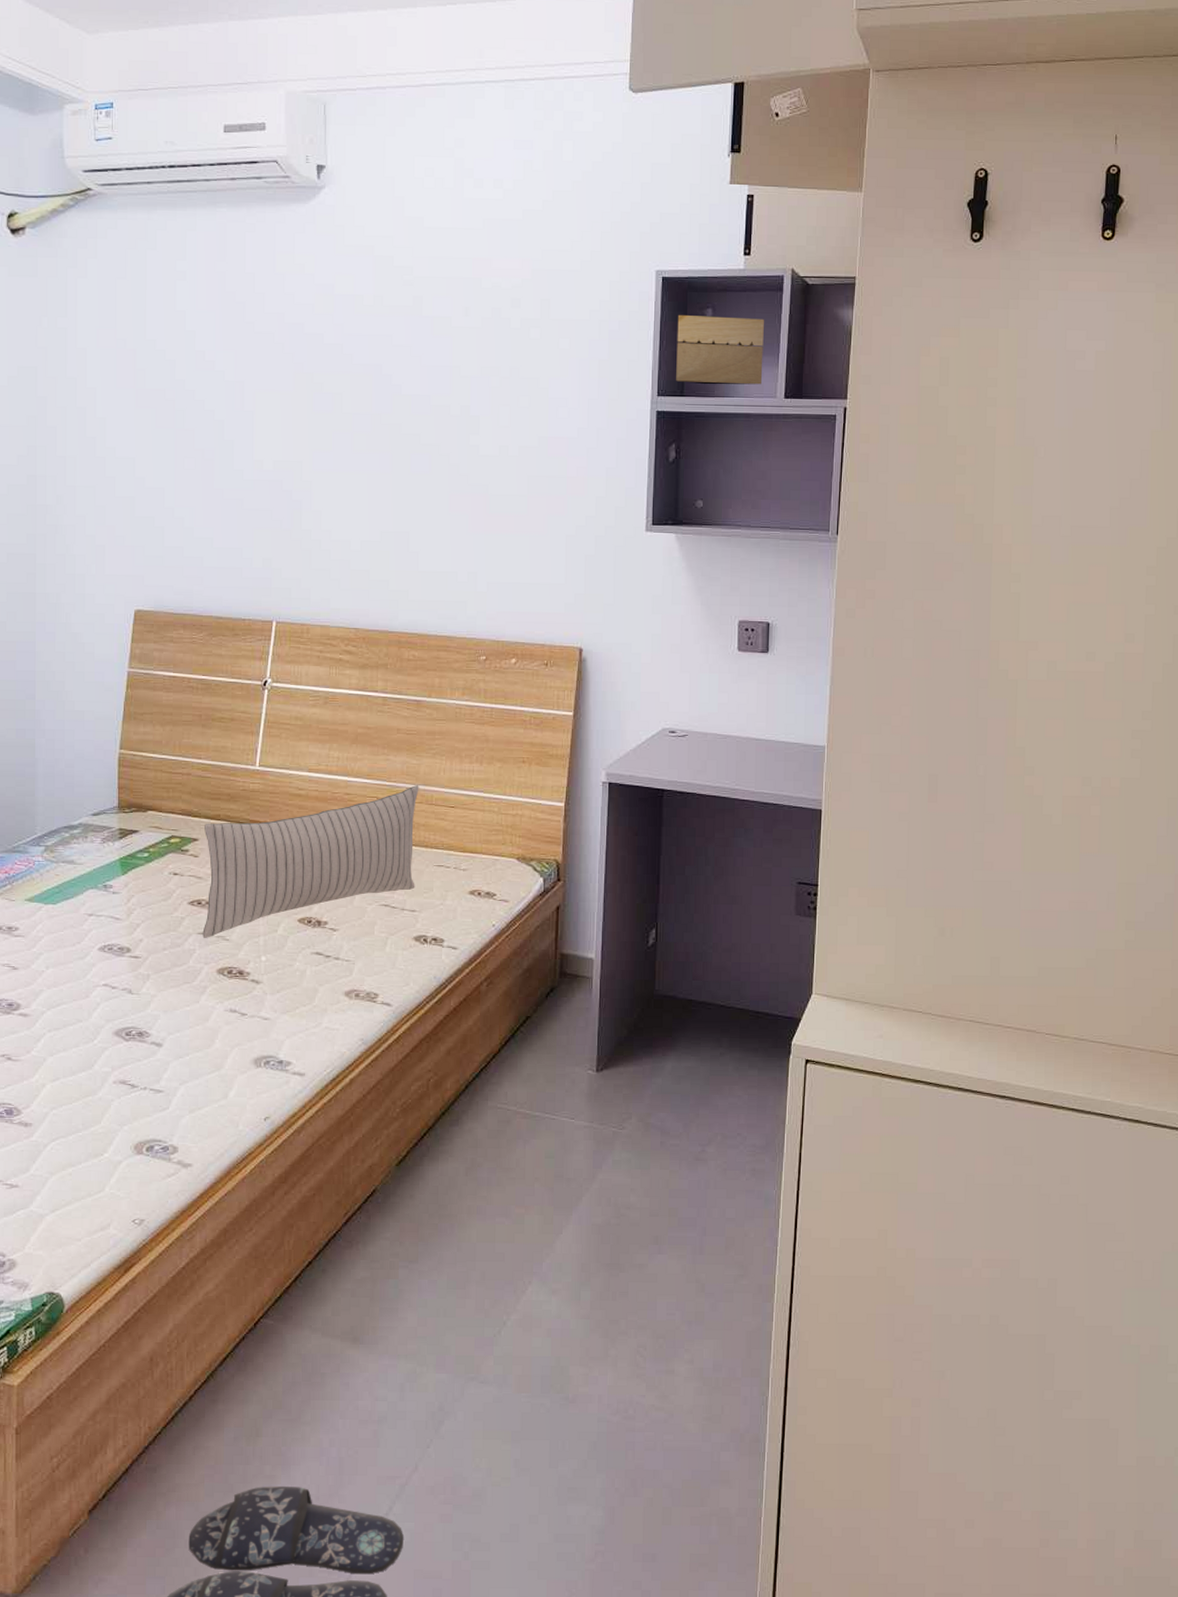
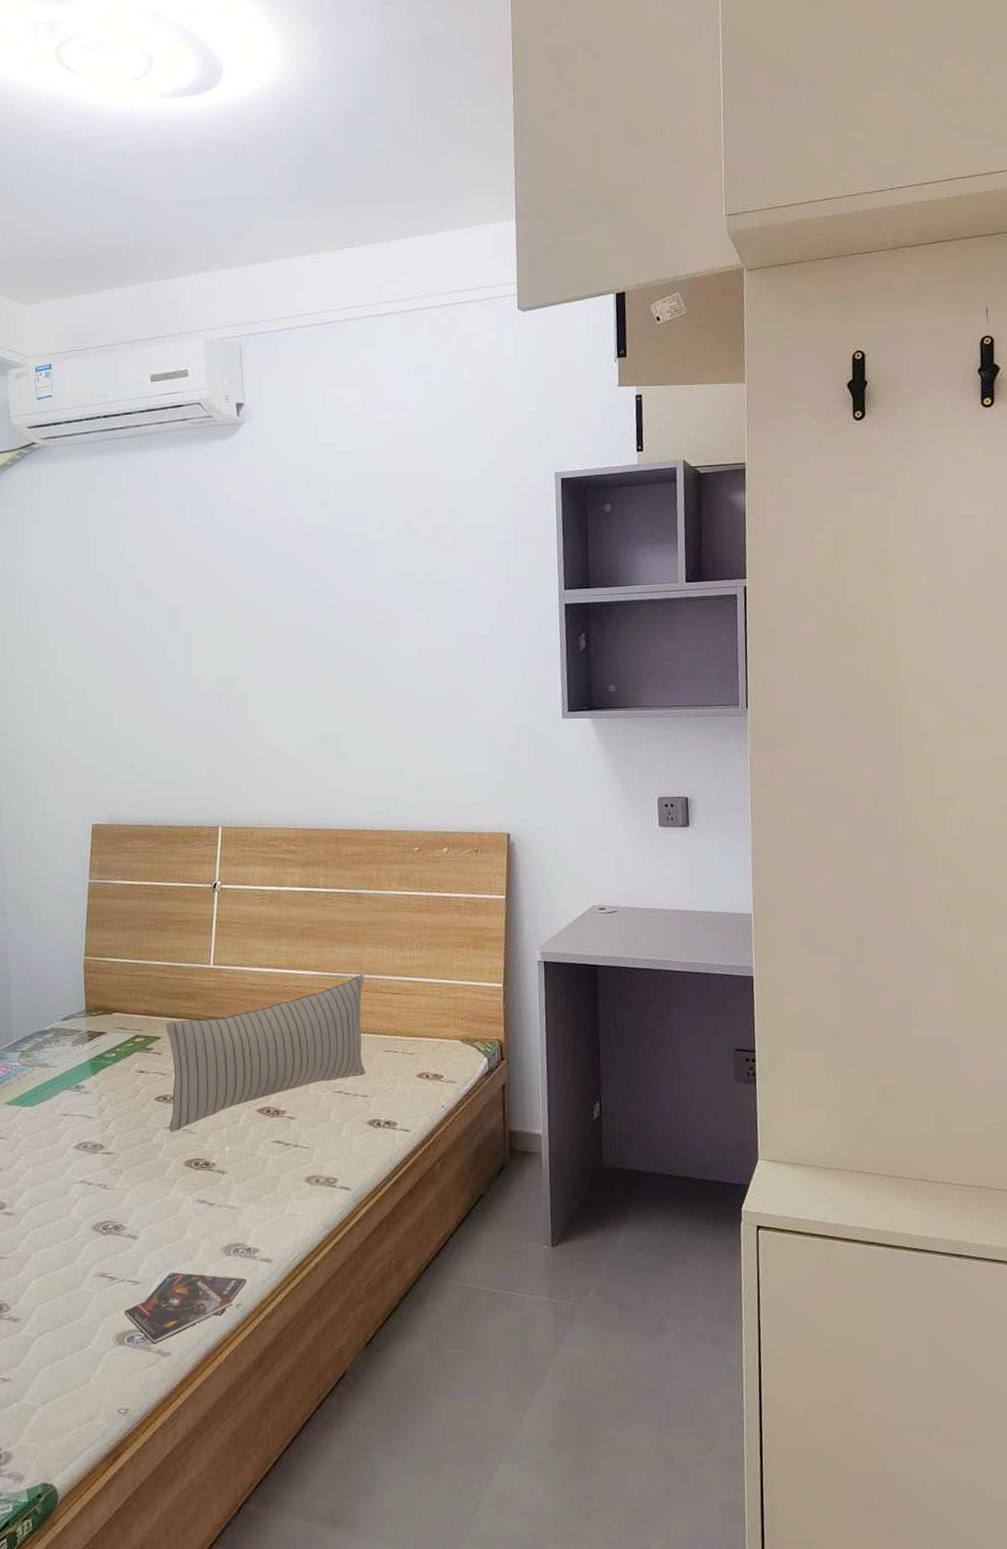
booklet: none [145,1082,276,1155] -> present [125,1272,246,1344]
decorative box: present [676,314,764,385] -> none [578,509,663,576]

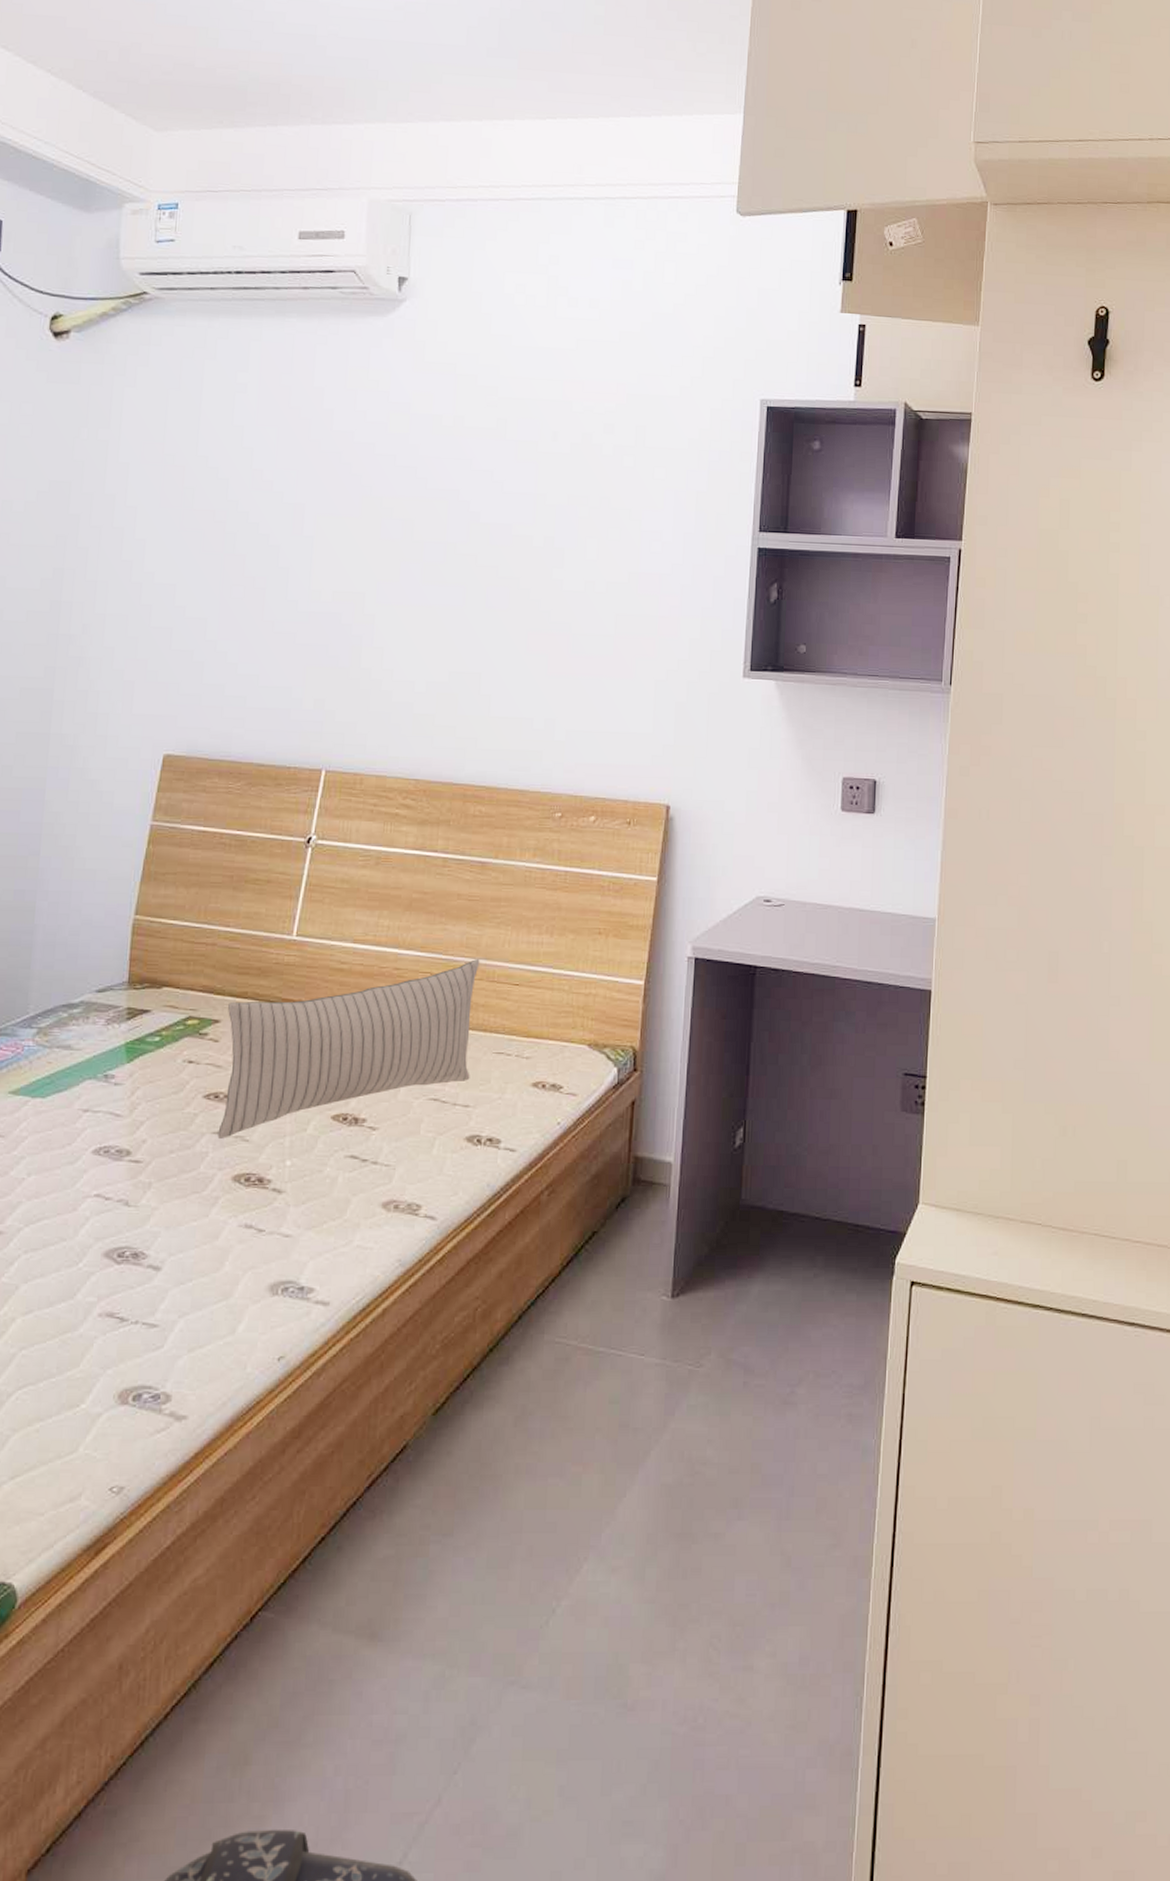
booklet: present [125,1272,246,1344] -> none [133,1314,294,1405]

